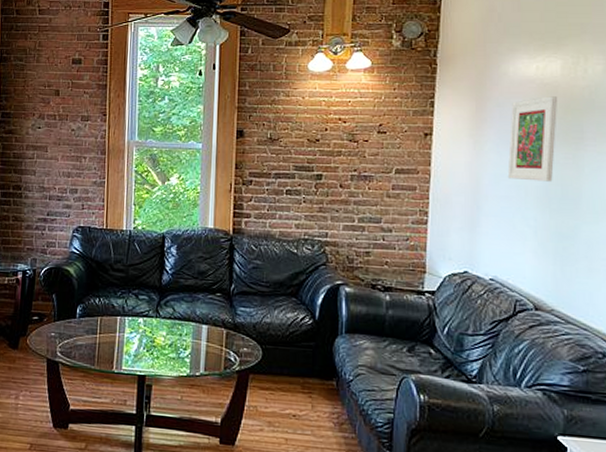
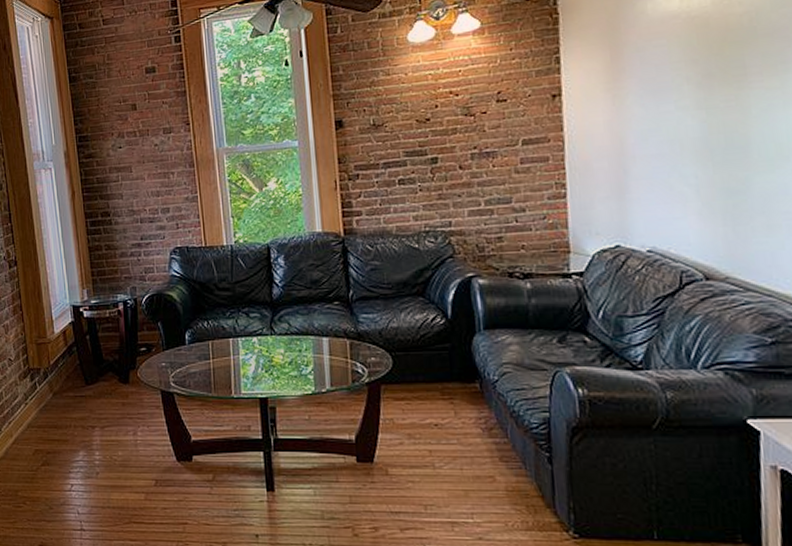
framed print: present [507,96,557,182] -> none [654,30,713,134]

